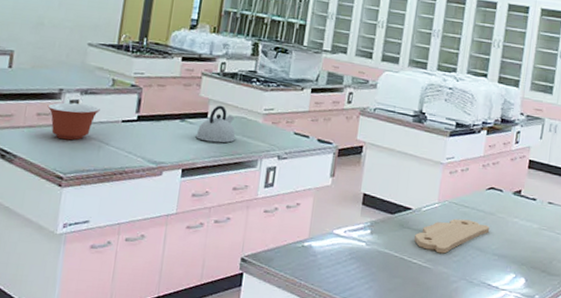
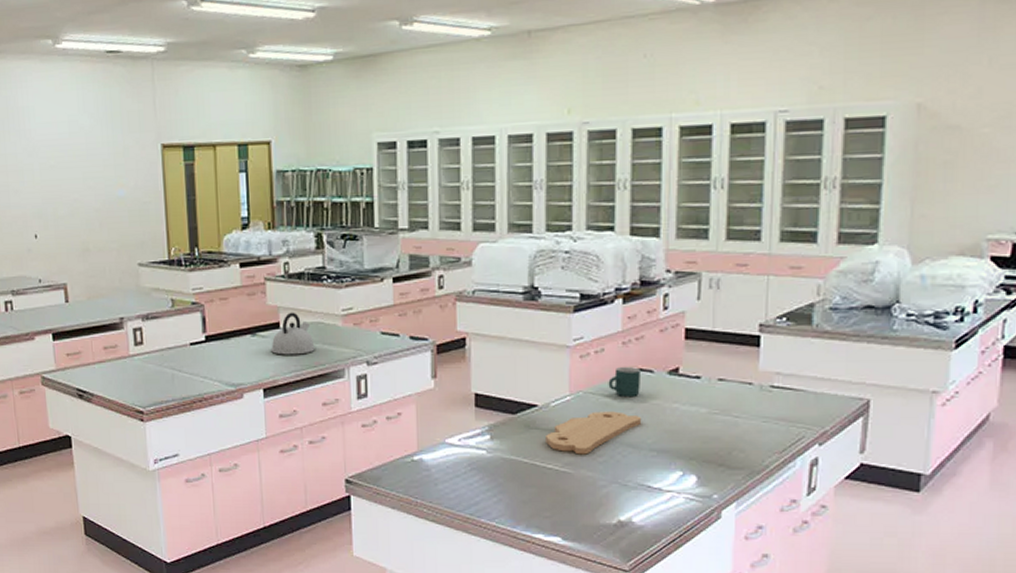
mixing bowl: present [47,102,100,141] -> none [112,331,165,372]
mug: none [468,184,493,210] -> present [608,366,640,398]

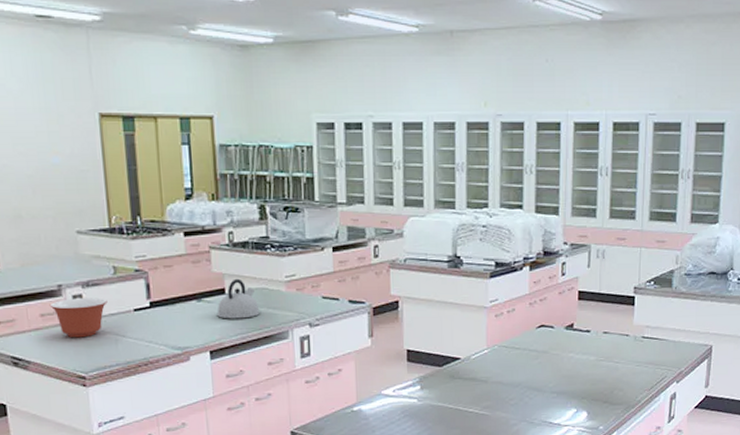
mixing bowl: none [112,331,165,372] -> present [49,298,108,338]
cutting board: present [546,411,642,455] -> none [467,361,545,399]
mug: present [608,366,640,398] -> none [518,323,544,350]

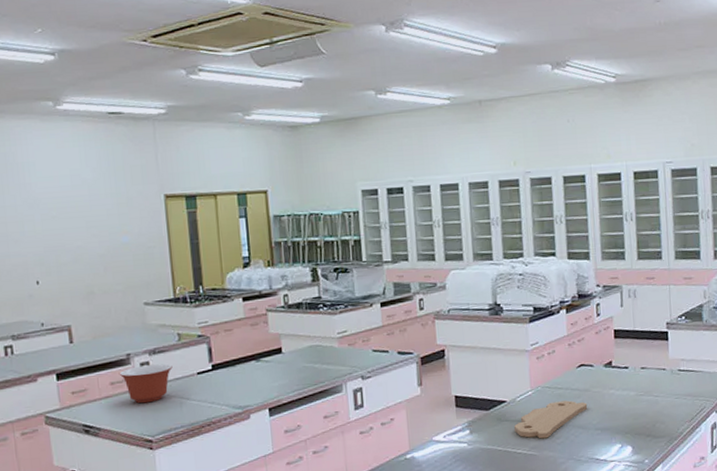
kettle: present [217,278,260,319] -> none [274,337,315,377]
cutting board: none [467,361,545,399] -> present [514,400,588,439]

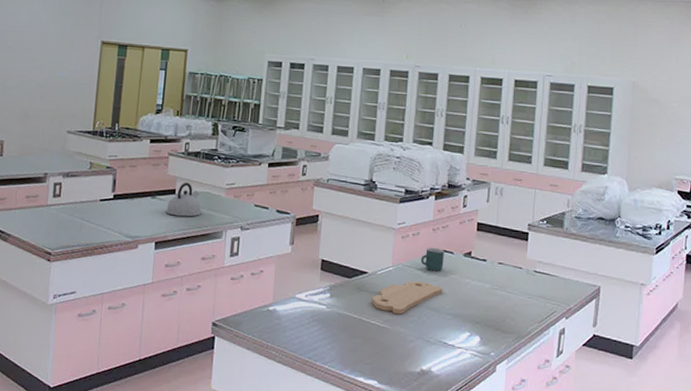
mixing bowl: present [119,363,173,404] -> none [35,185,81,219]
kettle: none [274,337,315,377] -> present [166,182,202,217]
mug: none [560,363,585,389] -> present [420,247,444,272]

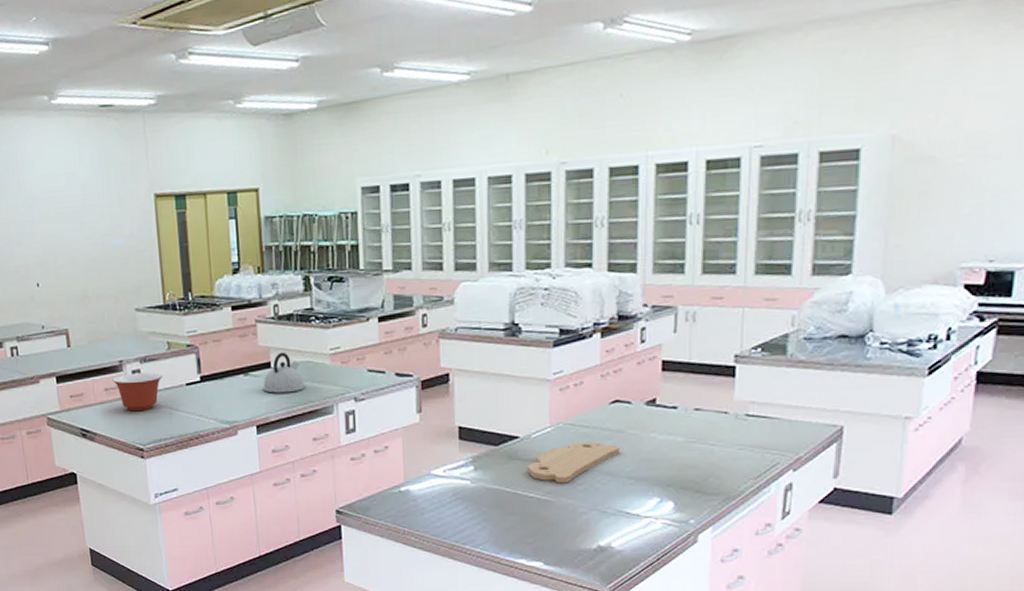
mixing bowl: none [35,185,81,219] -> present [112,372,162,412]
mug: present [420,247,444,272] -> none [587,398,618,428]

